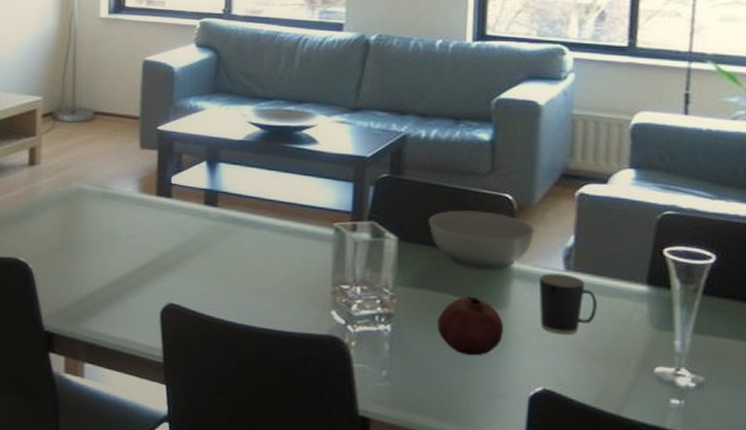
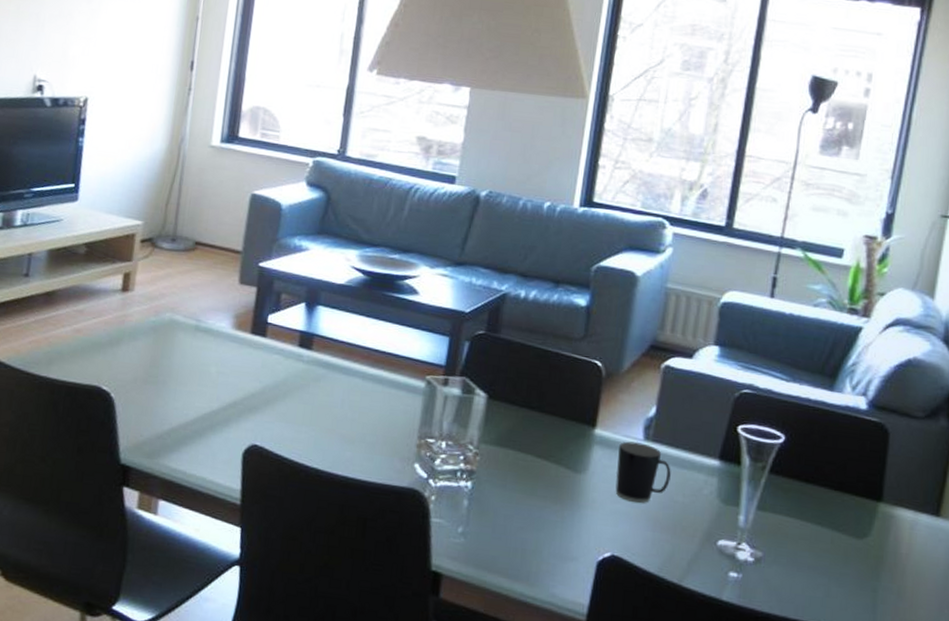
bowl: present [428,210,536,271] -> none [518,372,621,435]
fruit: present [438,296,504,356] -> none [517,458,581,518]

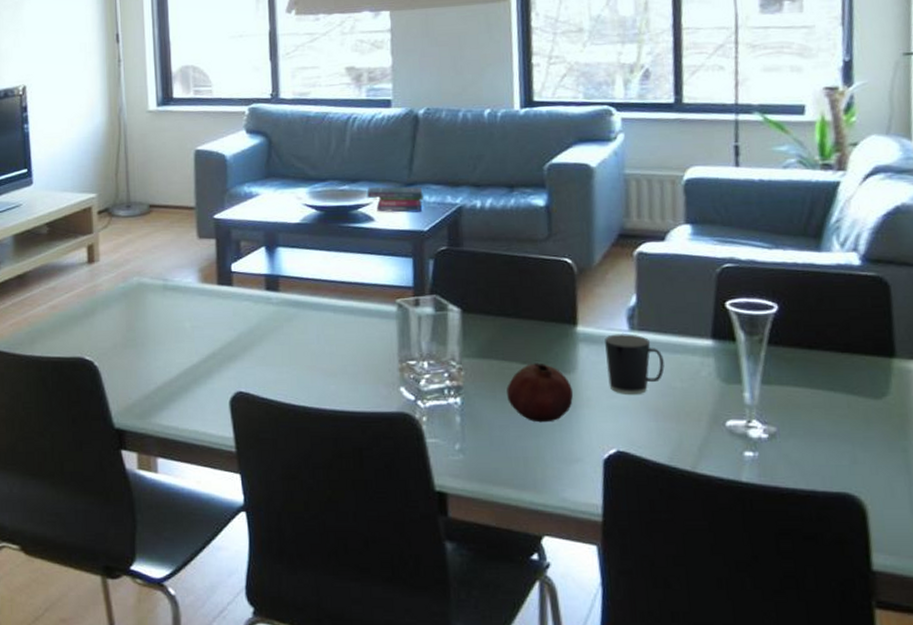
books: none [415,259,472,293] -> present [366,186,424,213]
fruit: none [517,458,581,518] -> present [507,363,574,423]

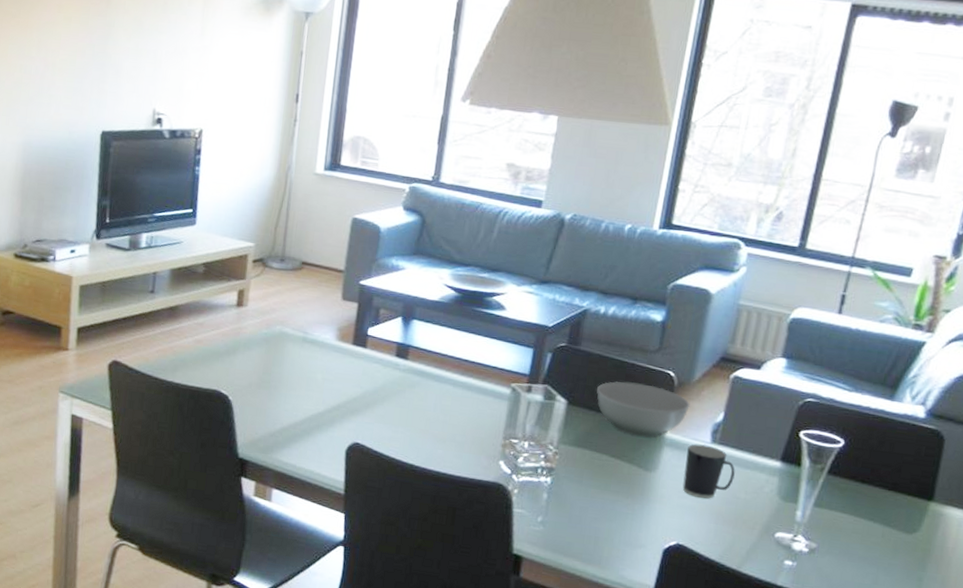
books: present [366,186,424,213] -> none [503,278,555,309]
bowl: none [489,276,598,336] -> present [596,381,691,438]
fruit: present [507,363,574,423] -> none [592,458,651,511]

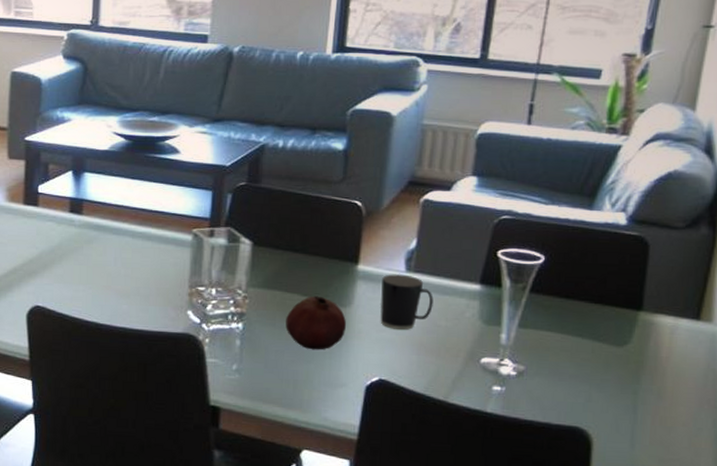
fruit: none [592,458,651,511] -> present [286,296,347,350]
bowl: present [596,381,691,438] -> none [281,216,382,272]

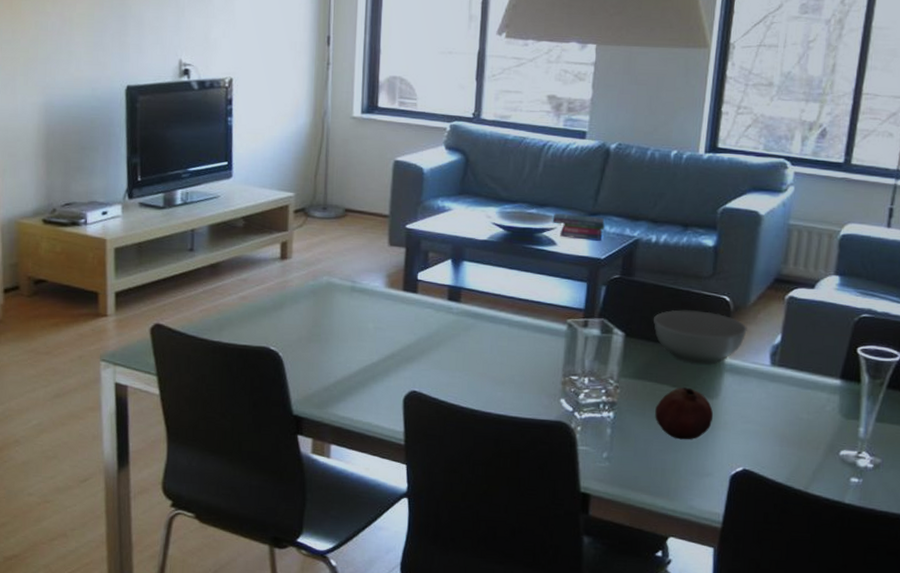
books: none [175,120,229,148] -> present [552,212,605,241]
bowl: none [281,216,382,272] -> present [653,310,748,365]
mug: present [380,274,433,330] -> none [745,367,796,422]

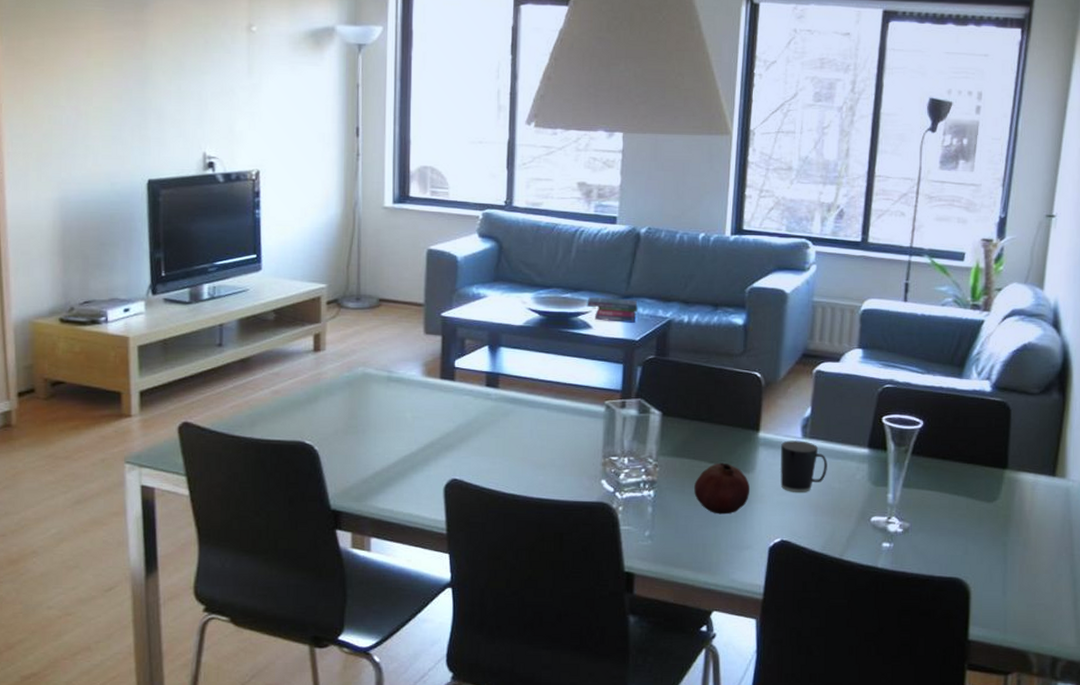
bowl: present [653,310,748,365] -> none [688,387,780,440]
mug: none [745,367,796,422] -> present [780,440,827,492]

